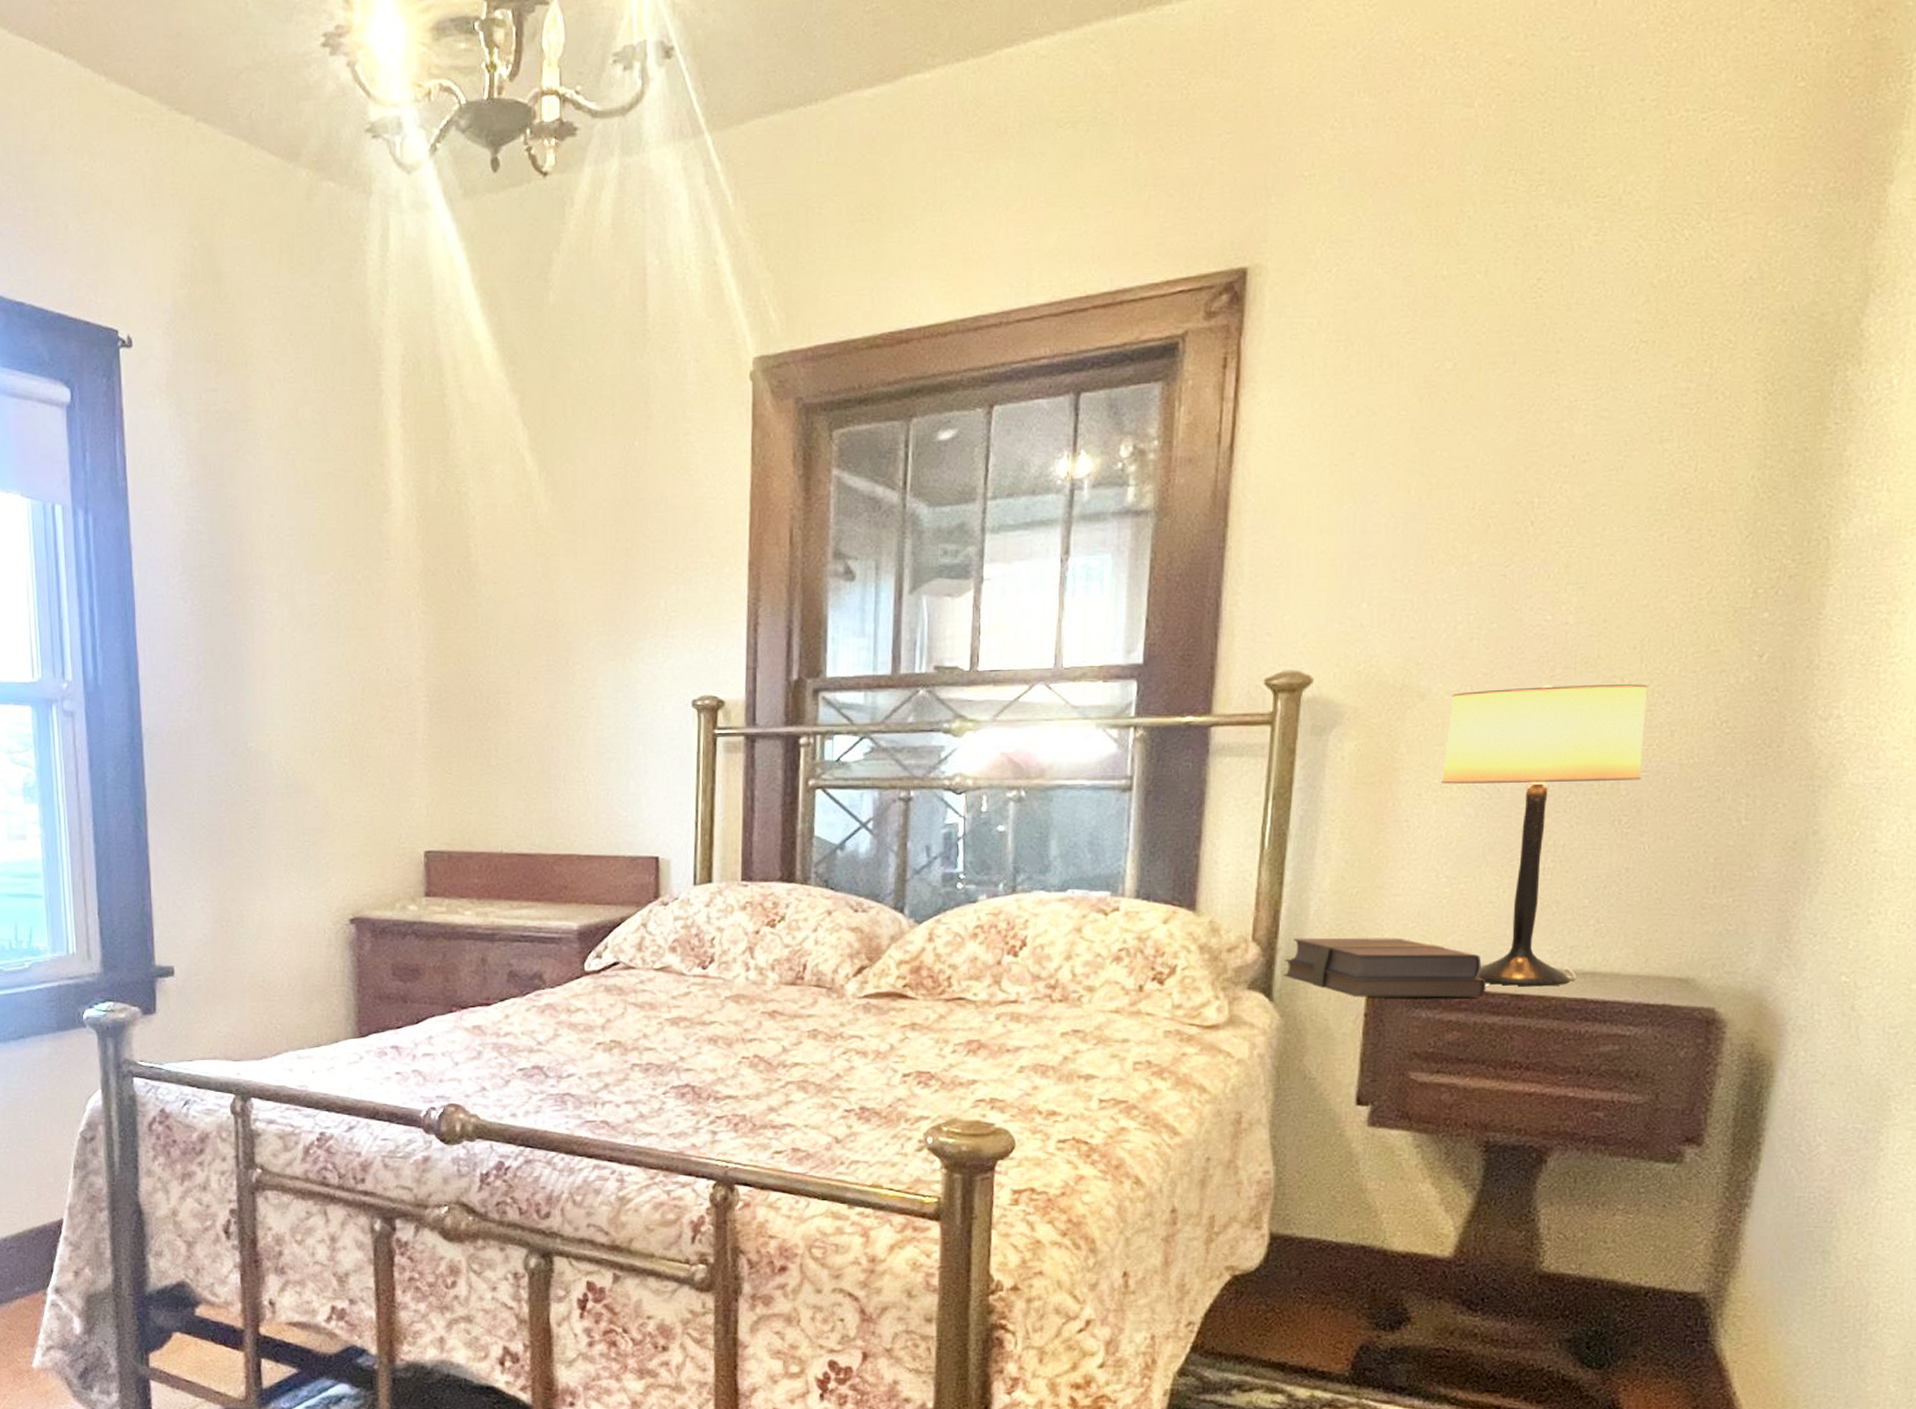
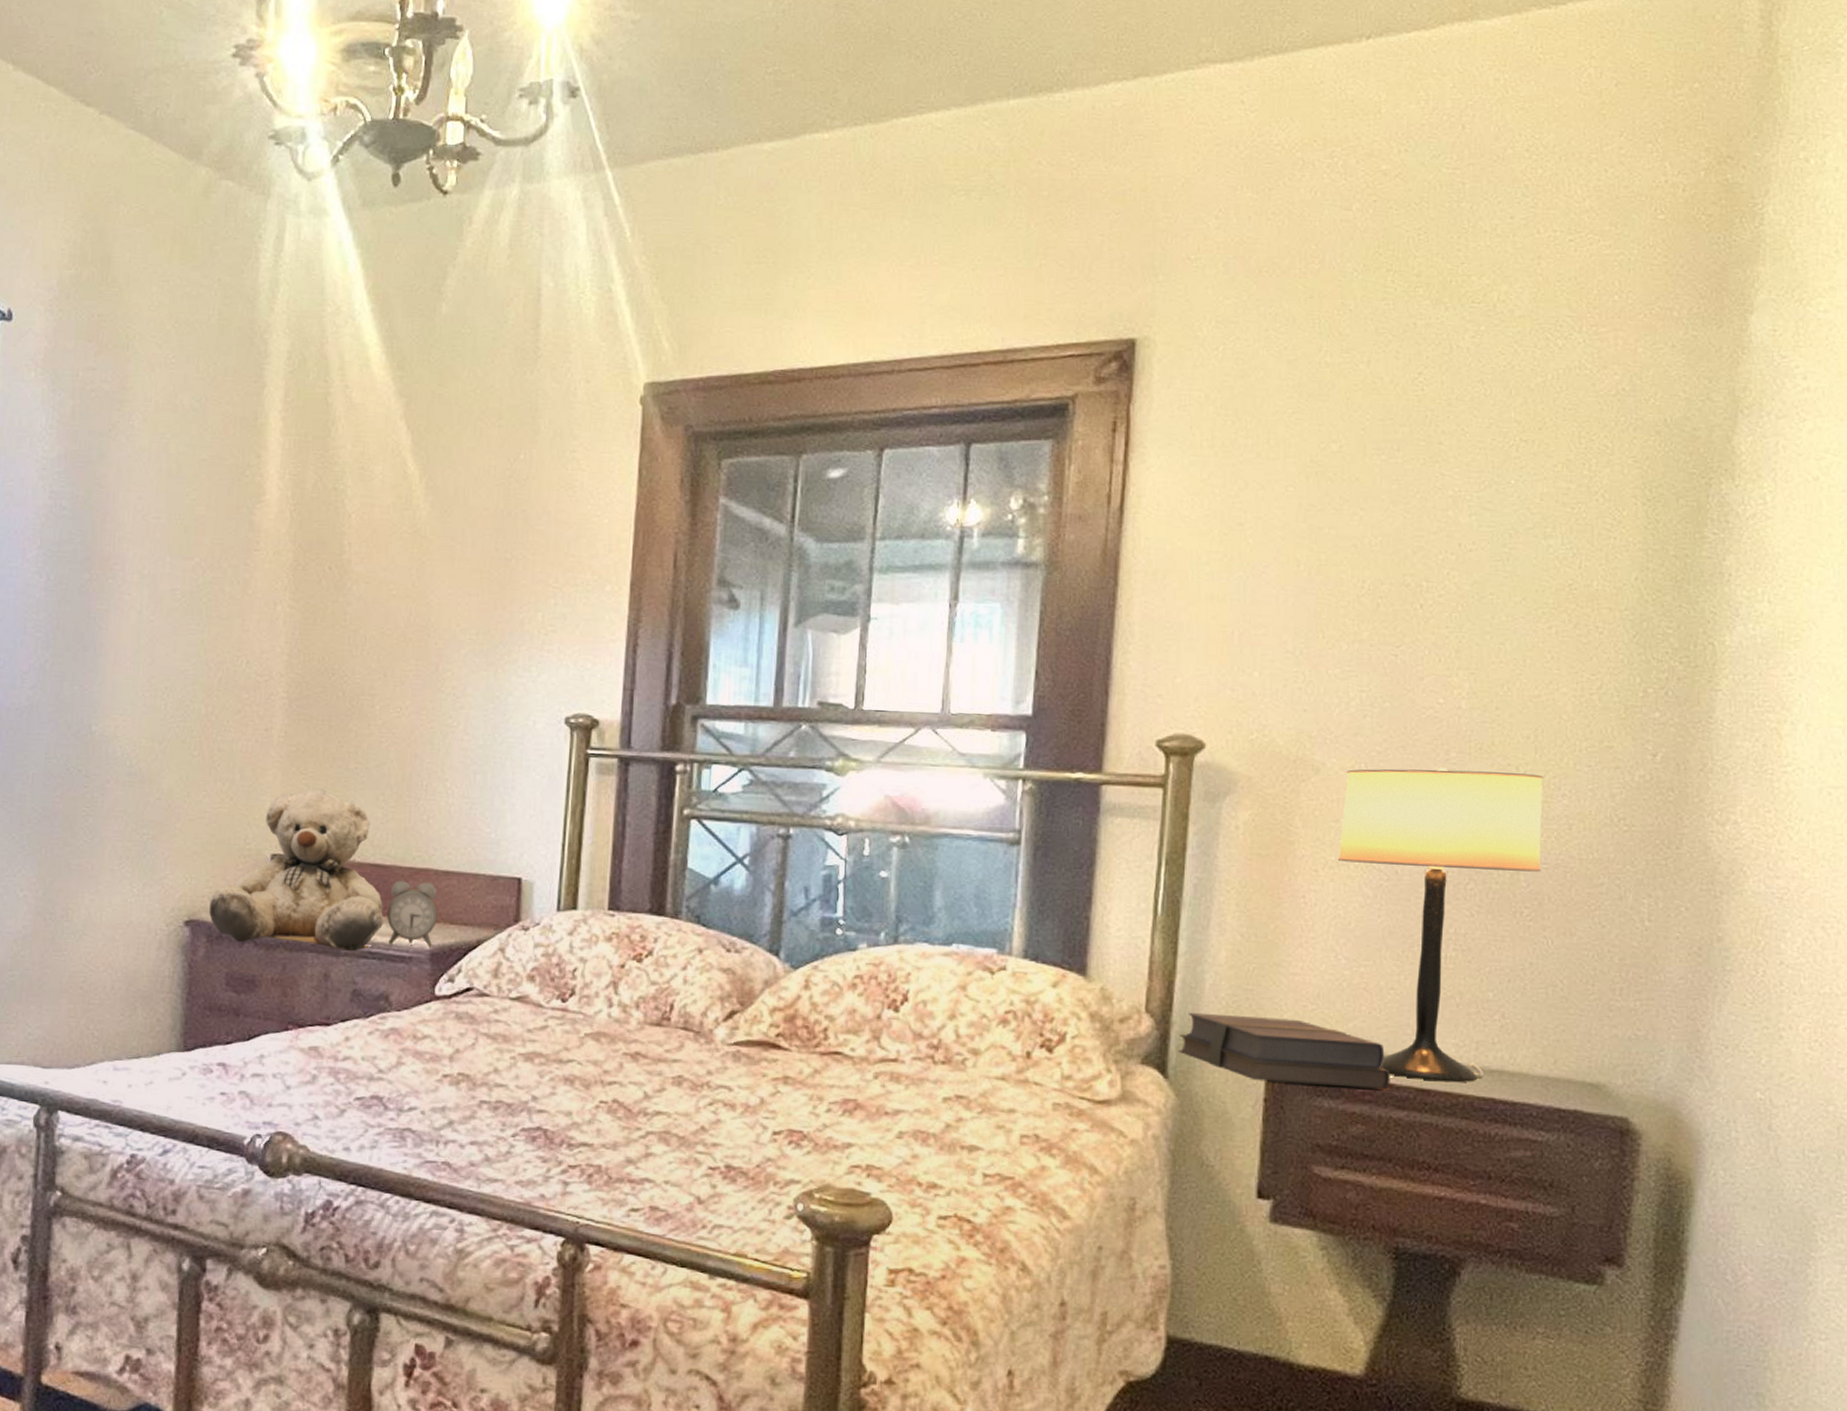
teddy bear: none [370,786,532,937] -> present [208,789,384,952]
alarm clock: none [536,867,582,928] -> present [387,880,438,947]

